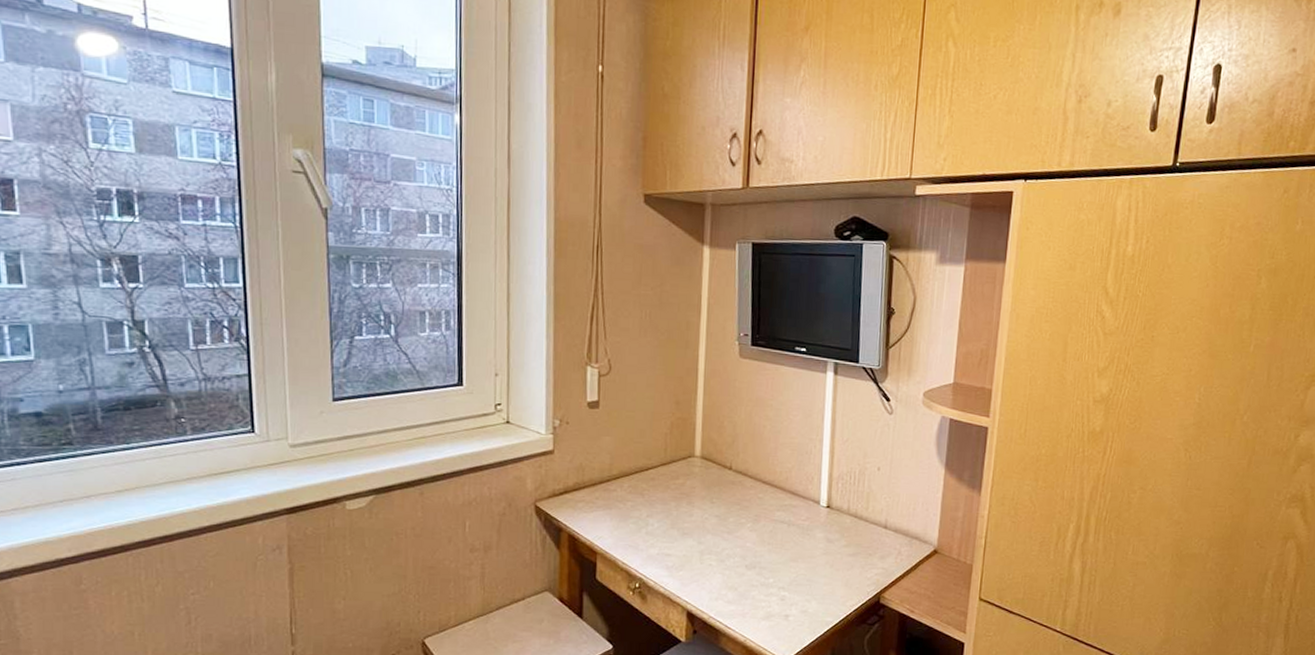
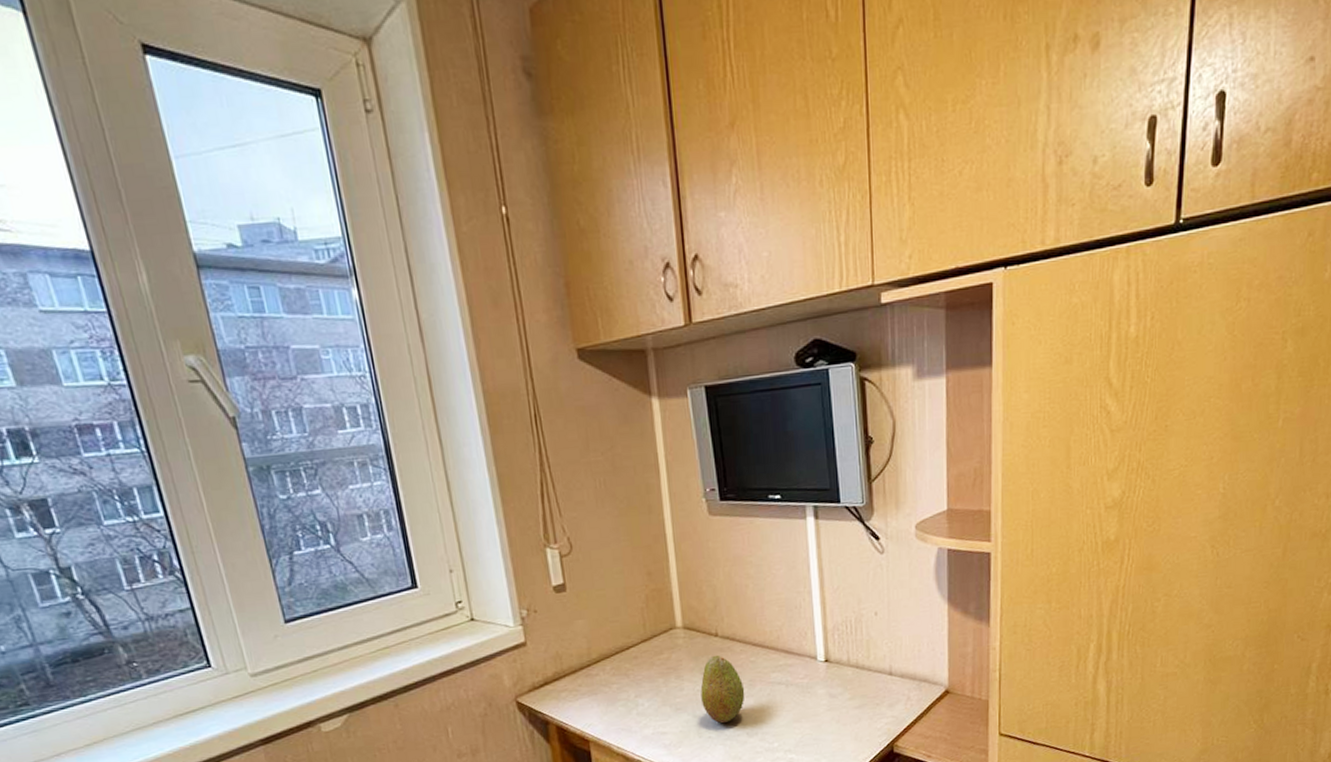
fruit: none [708,487,750,554] -> present [700,655,745,724]

